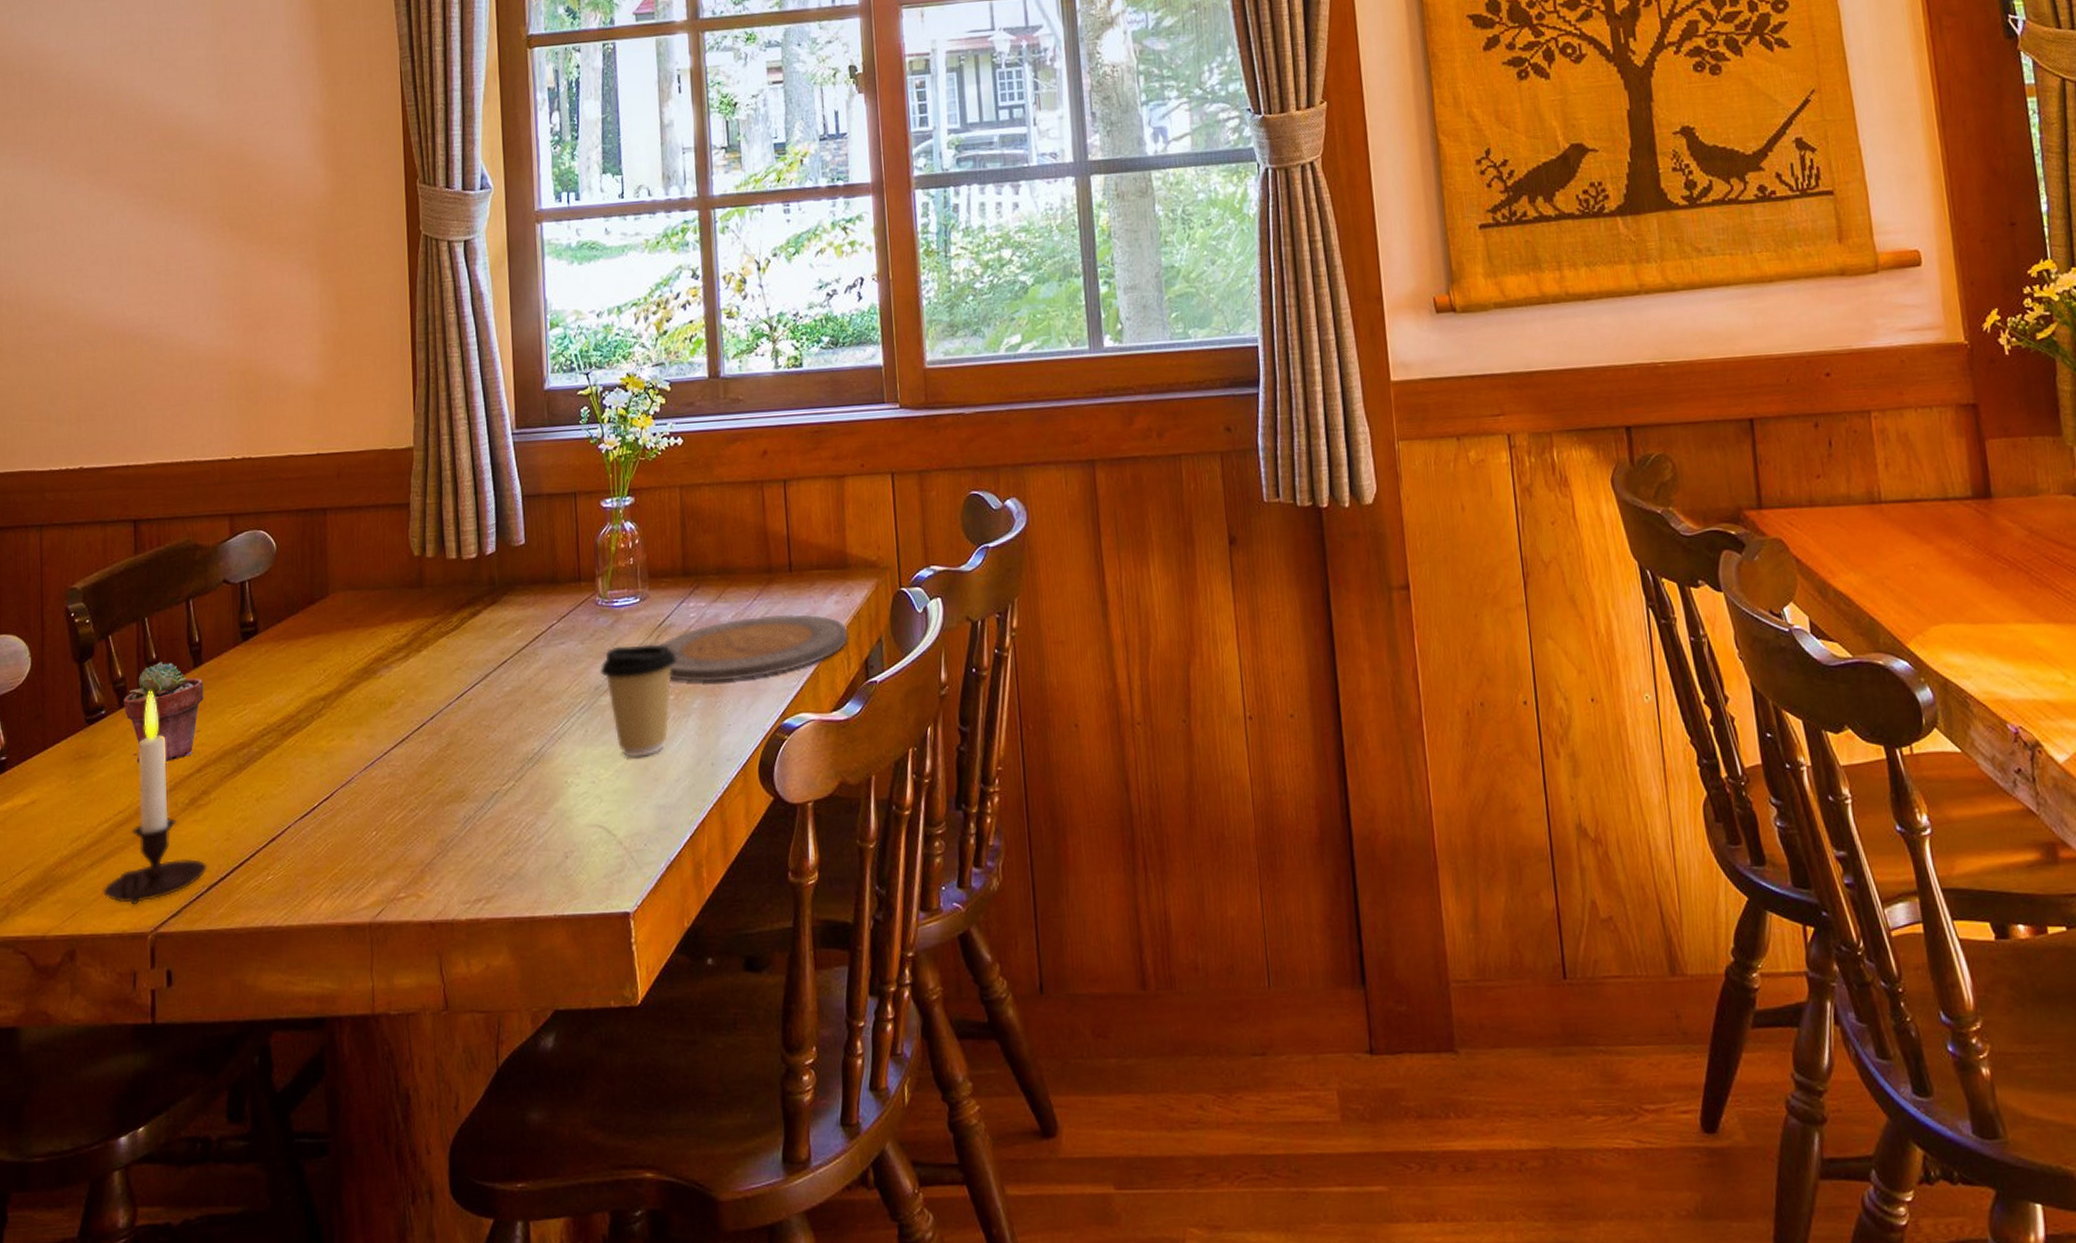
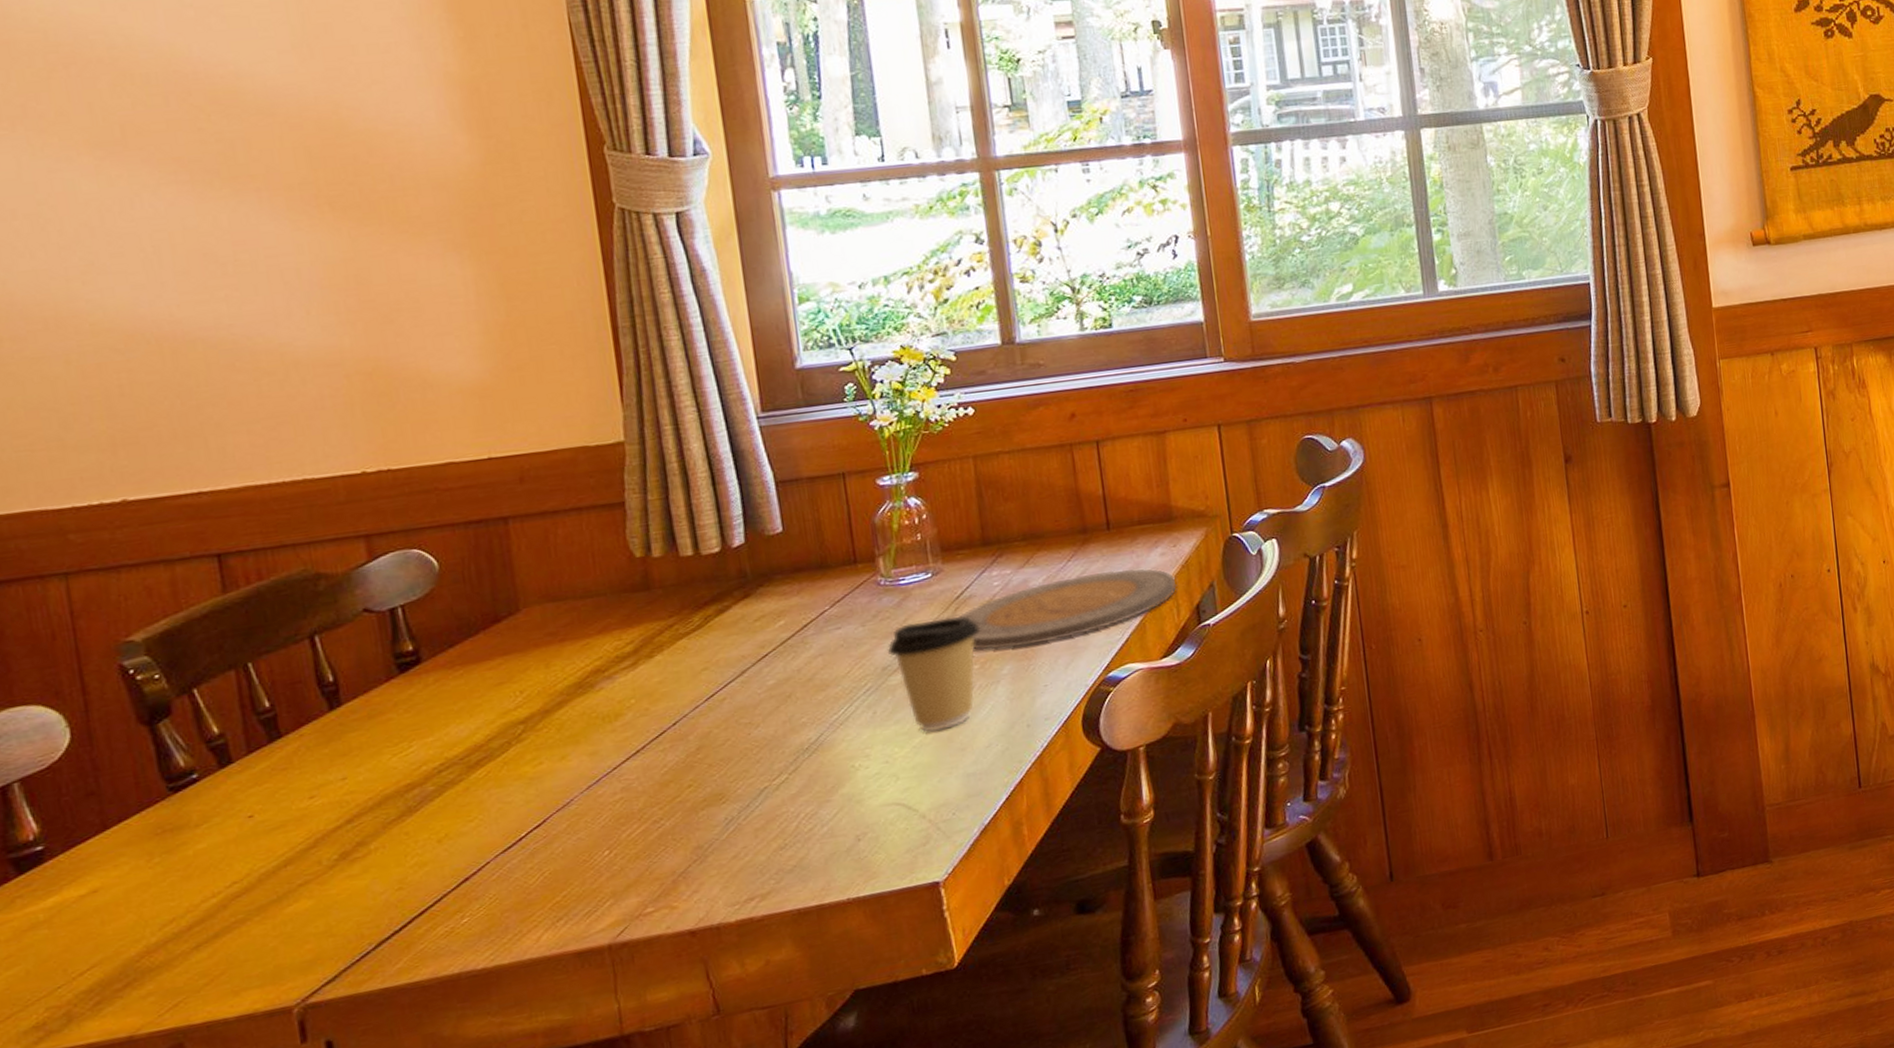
candle: present [103,690,207,906] -> none [218,743,373,982]
potted succulent: present [124,662,204,763] -> none [225,708,349,826]

